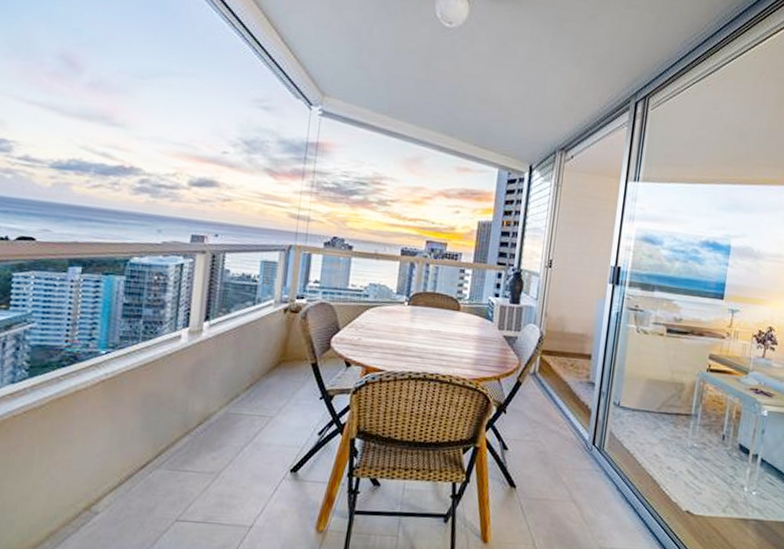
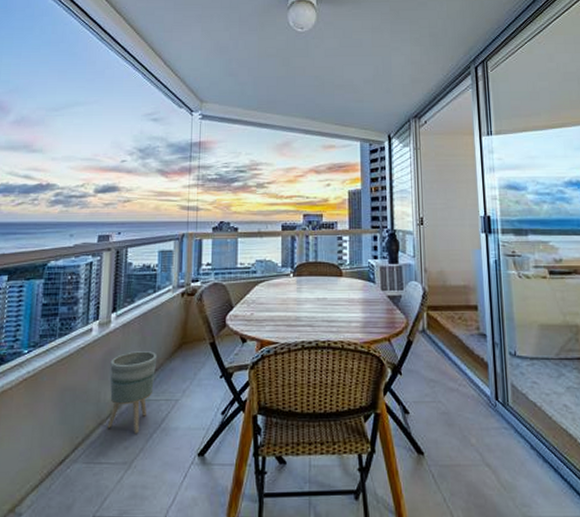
planter: none [194,364,253,446] -> present [107,351,158,433]

